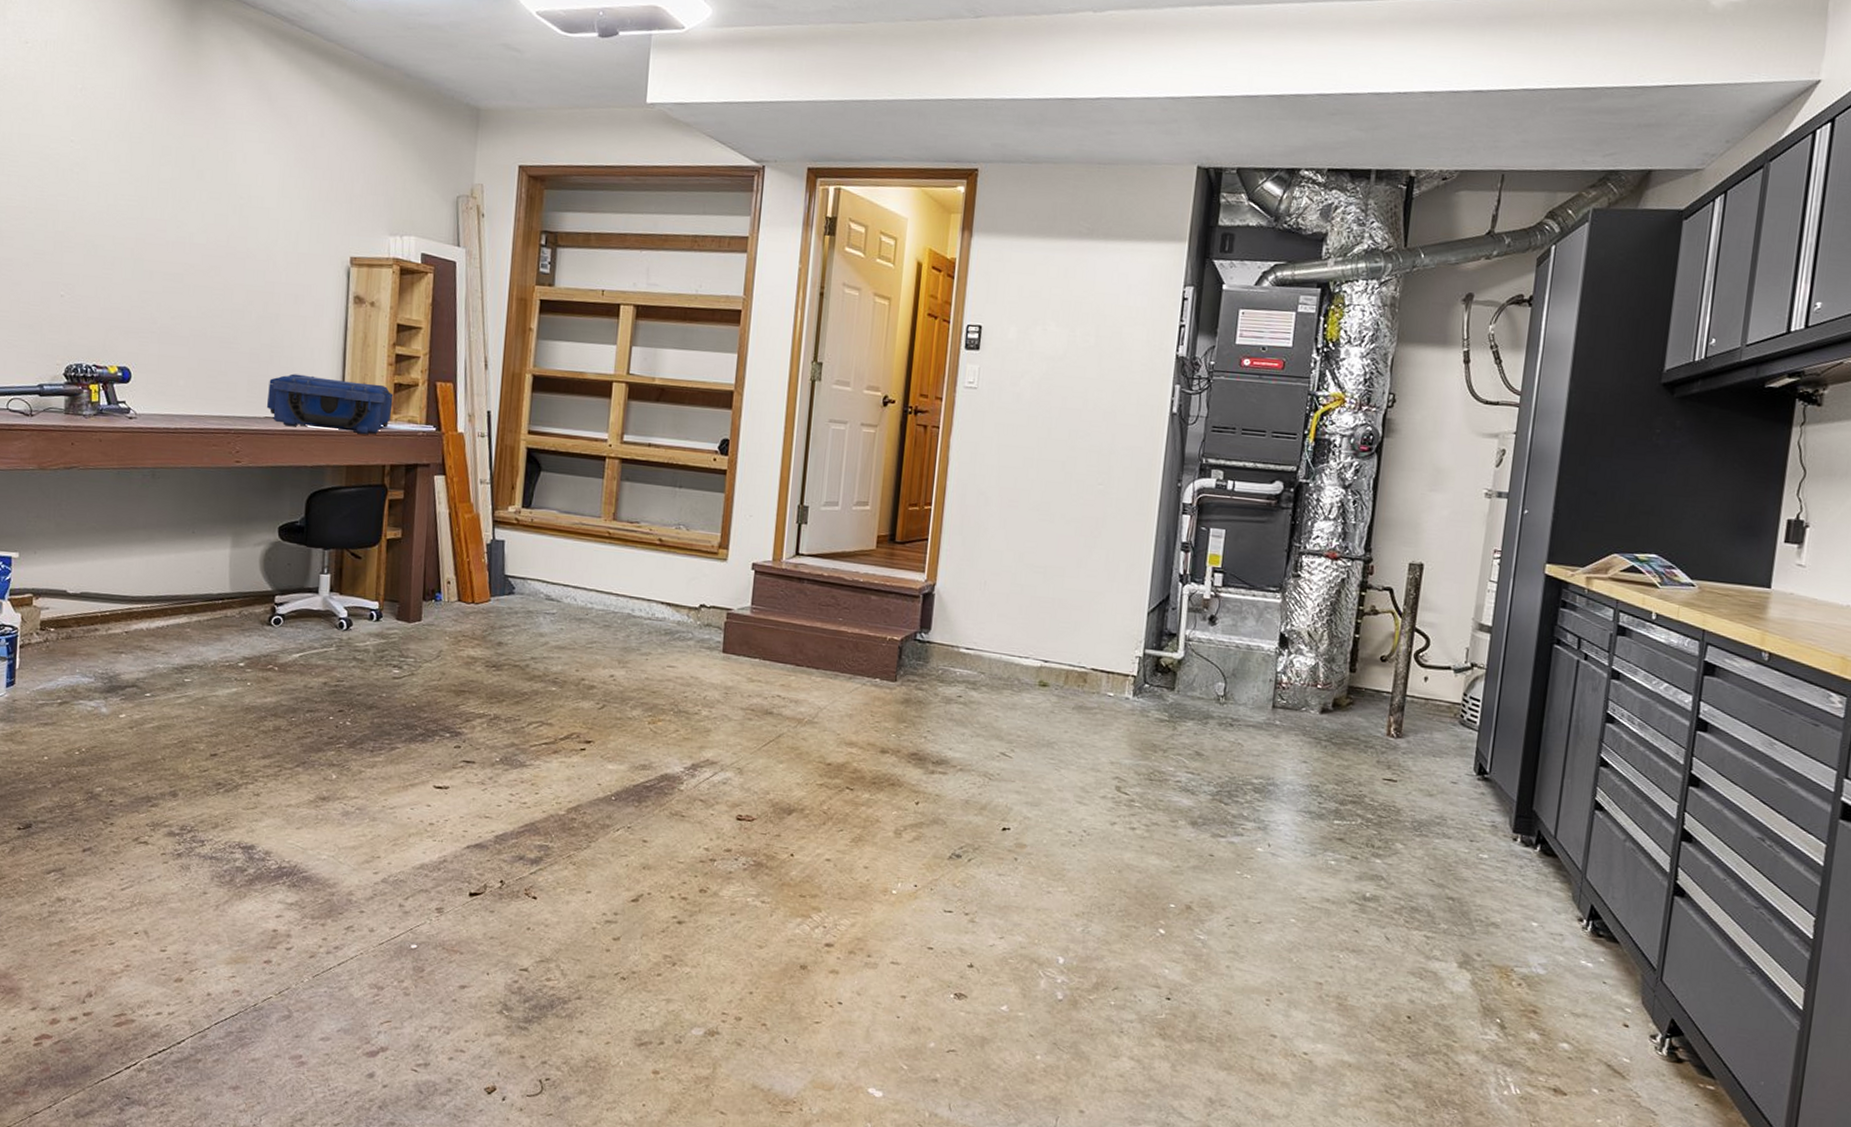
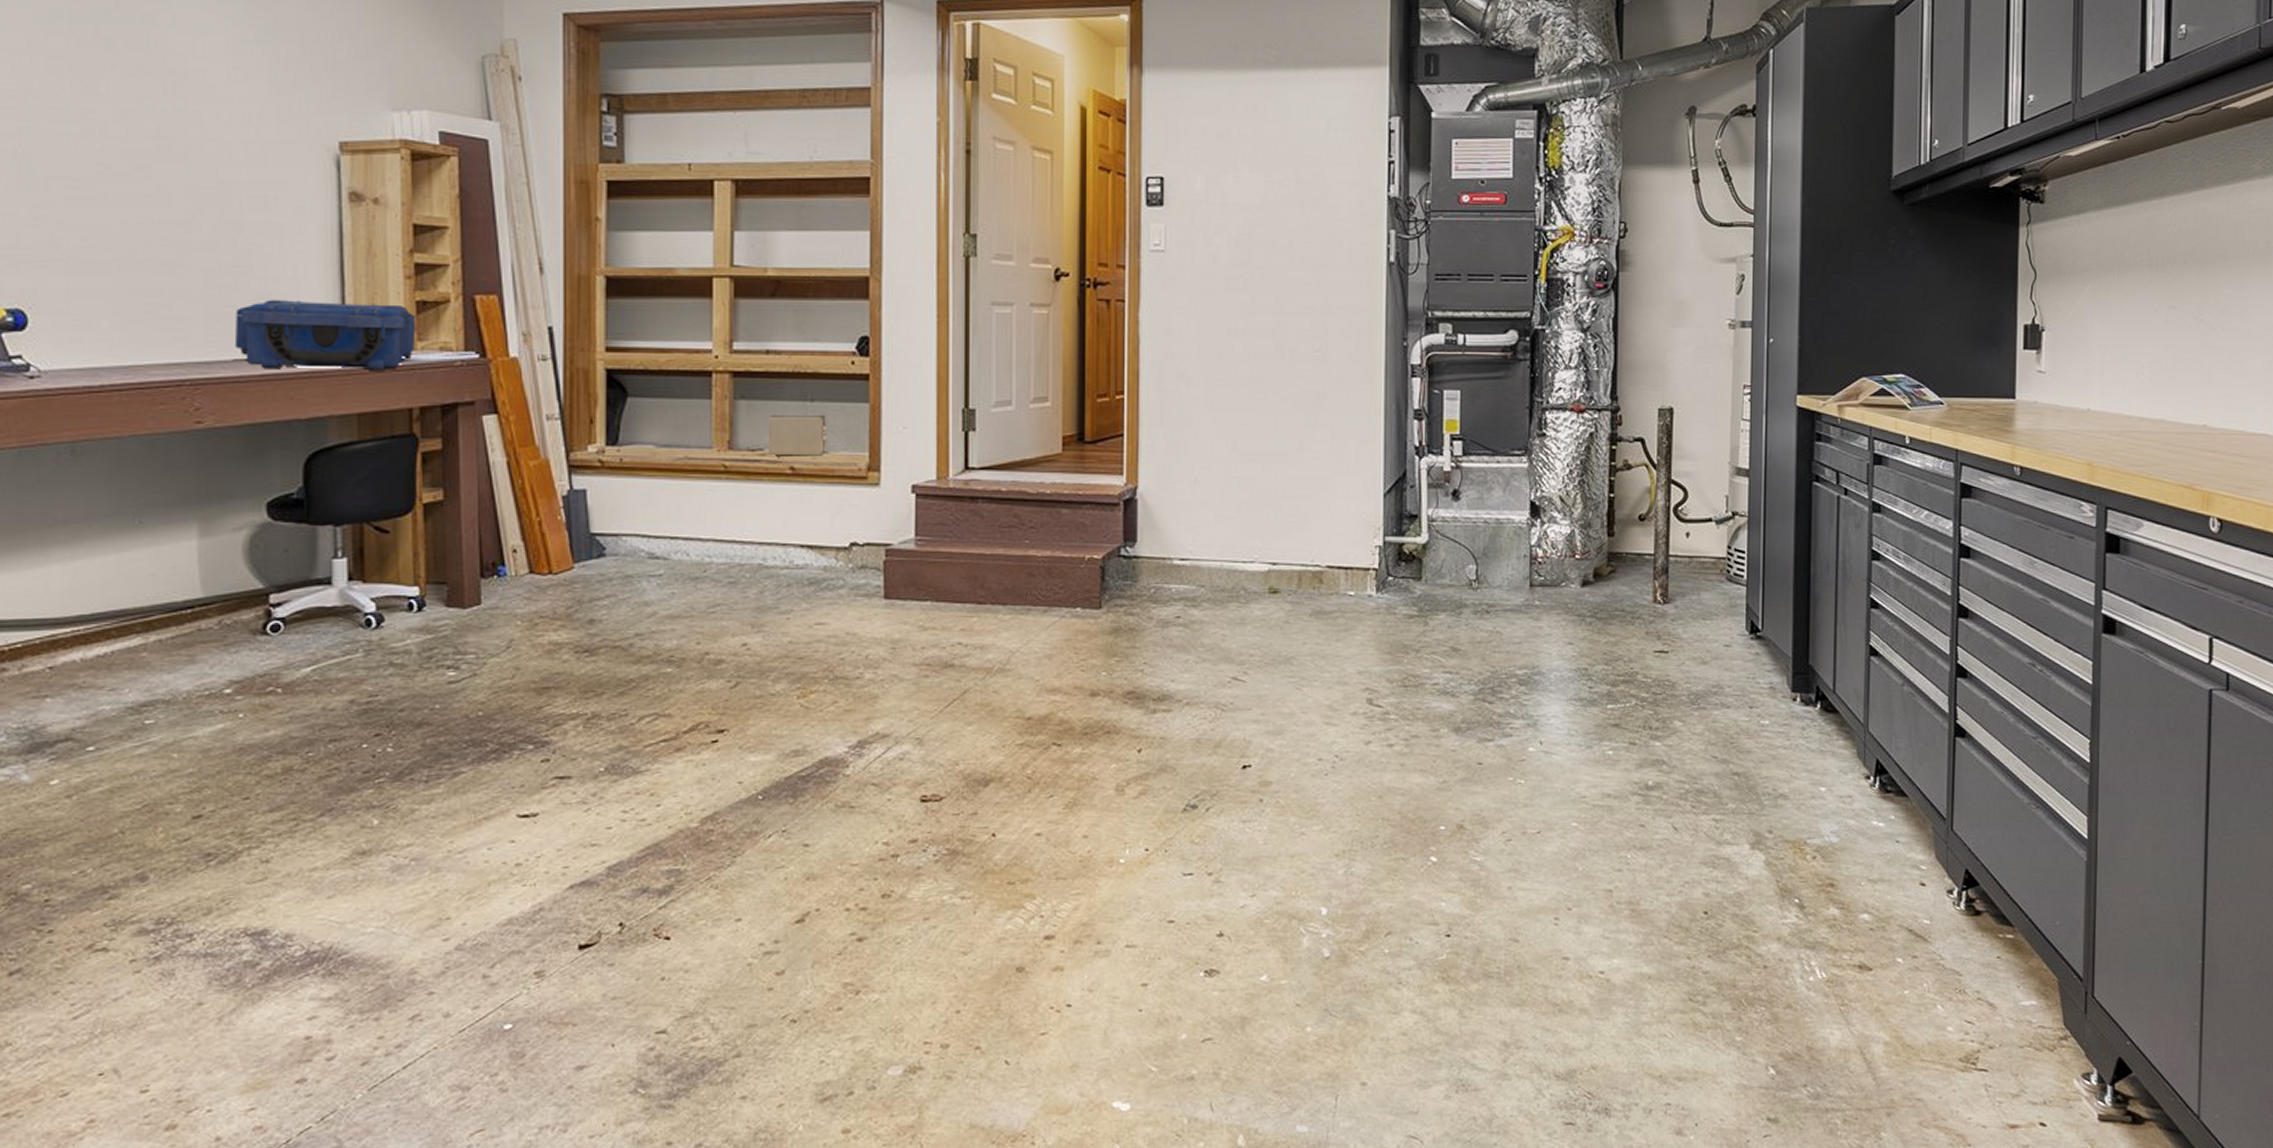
box: none [642,495,691,532] -> present [767,414,828,456]

